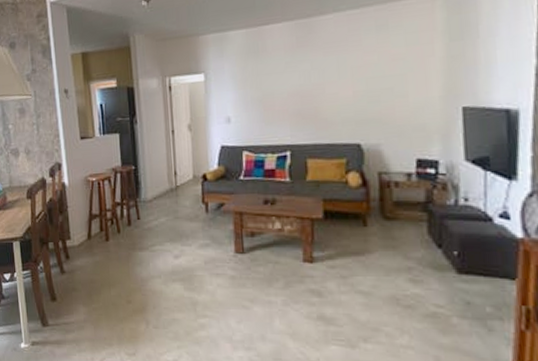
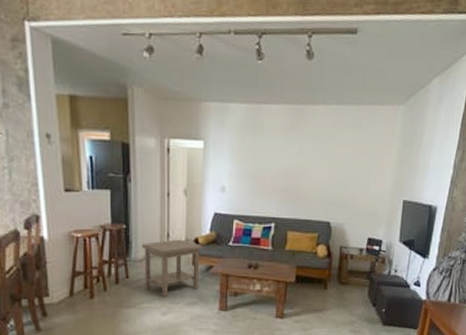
side table: none [150,176,211,240] -> present [141,239,202,298]

